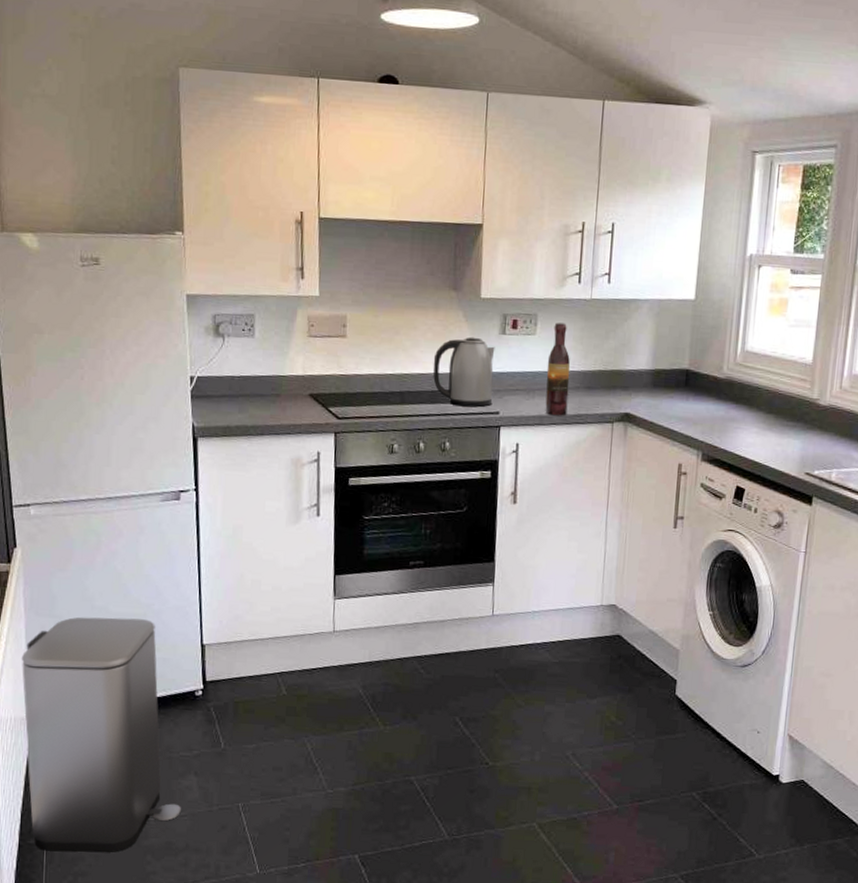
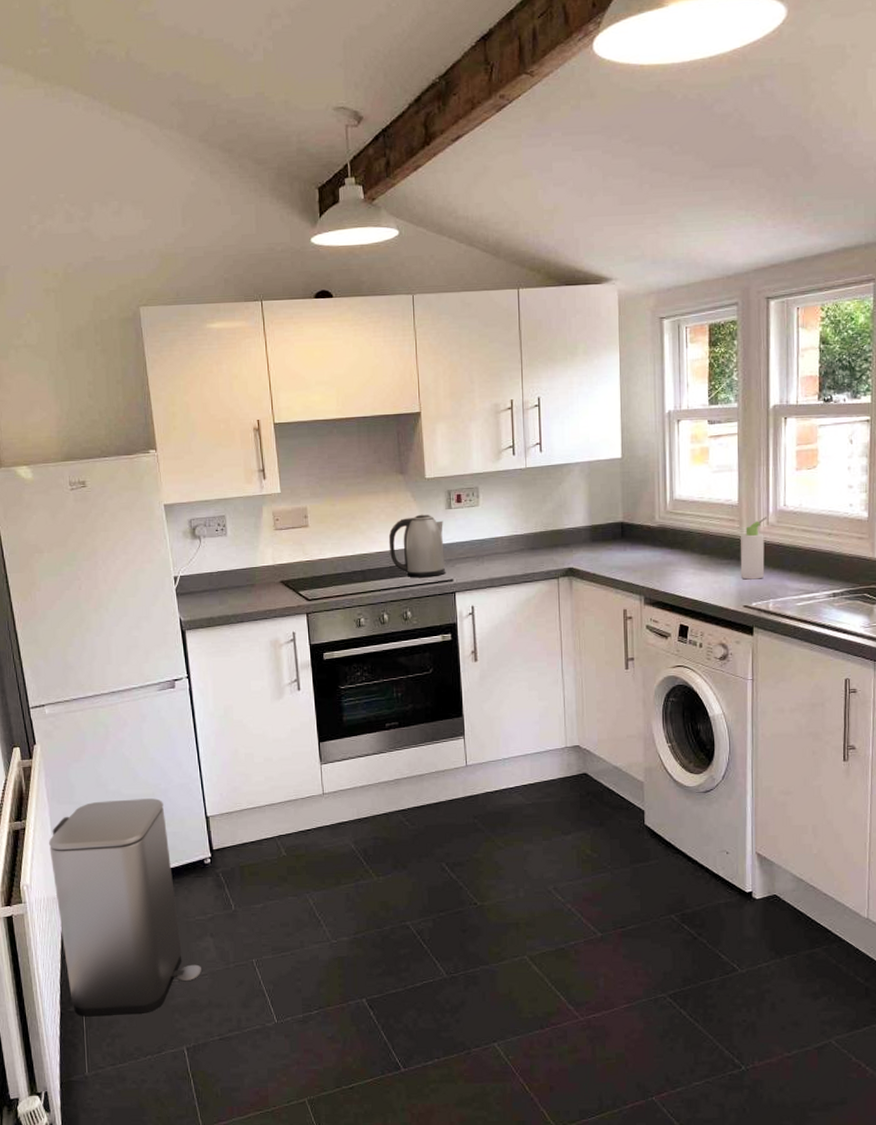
wine bottle: present [545,322,570,416] -> none [492,492,515,578]
bottle: none [805,380,841,446] -> present [740,517,768,580]

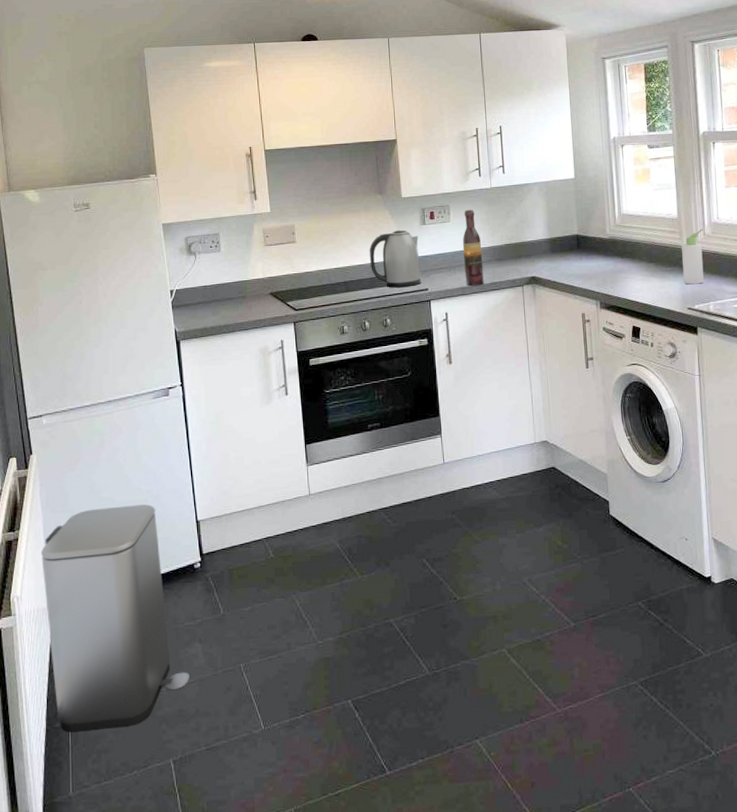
wine bottle: none [492,492,515,578] -> present [462,210,484,286]

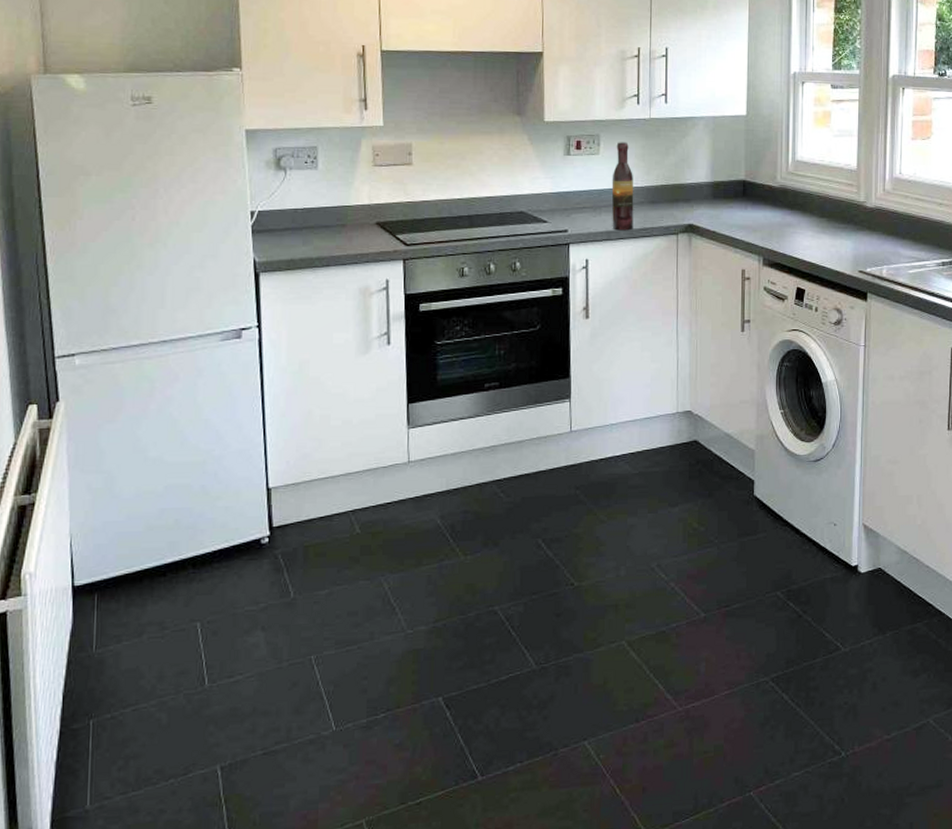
pedal bin: present [40,504,190,733] -> none [63,467,247,735]
kettle: present [369,230,422,288] -> none [500,159,561,227]
bottle: present [681,228,705,285] -> none [857,183,884,245]

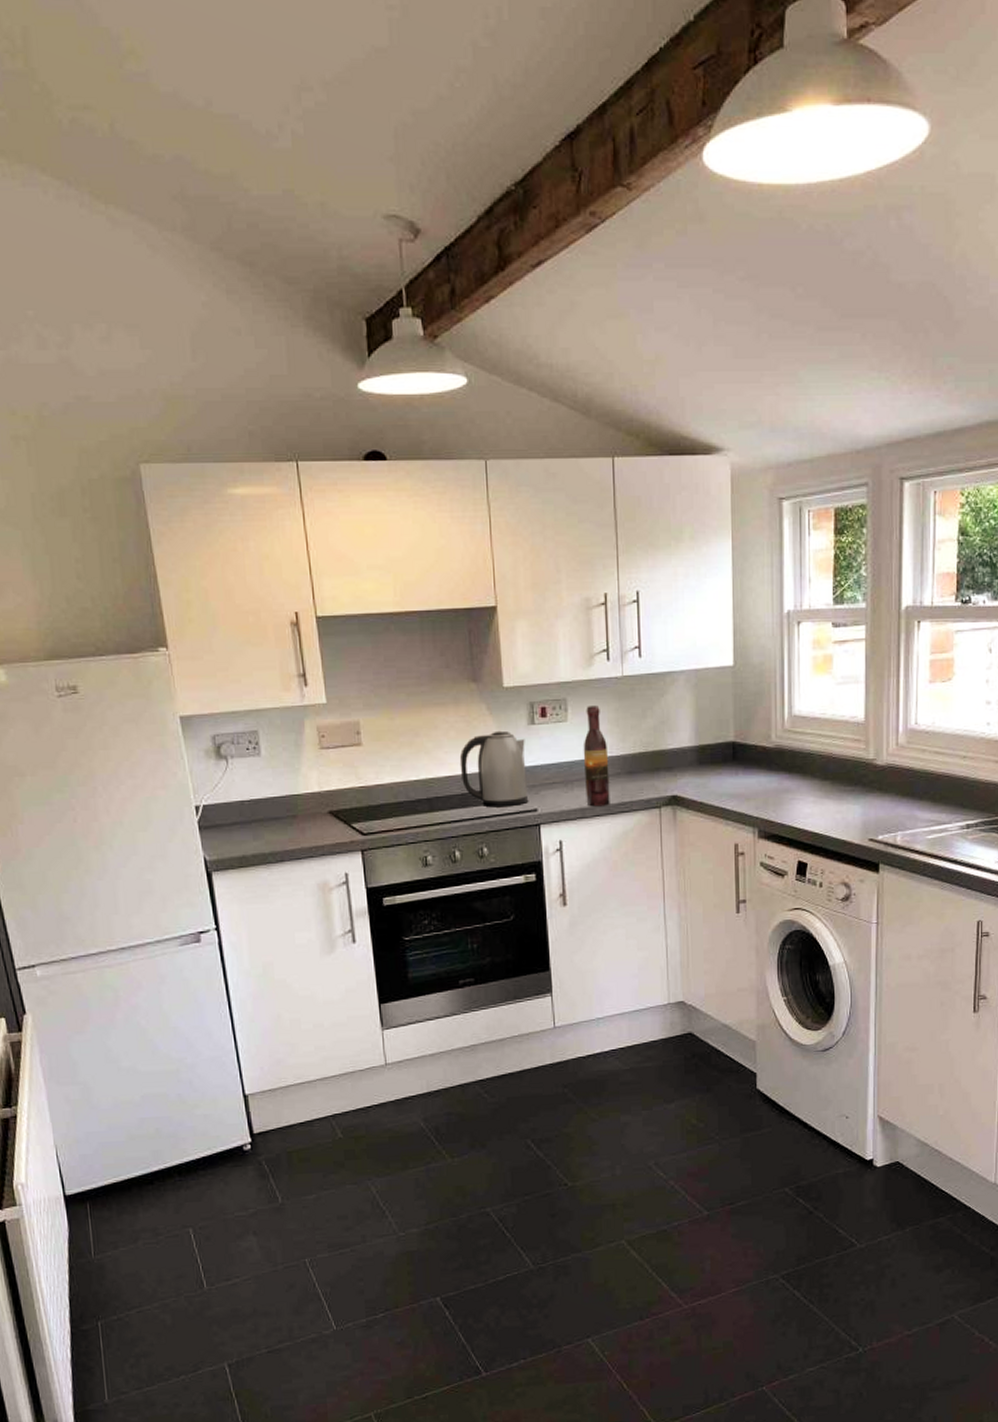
kettle: none [500,159,561,227] -> present [459,730,529,808]

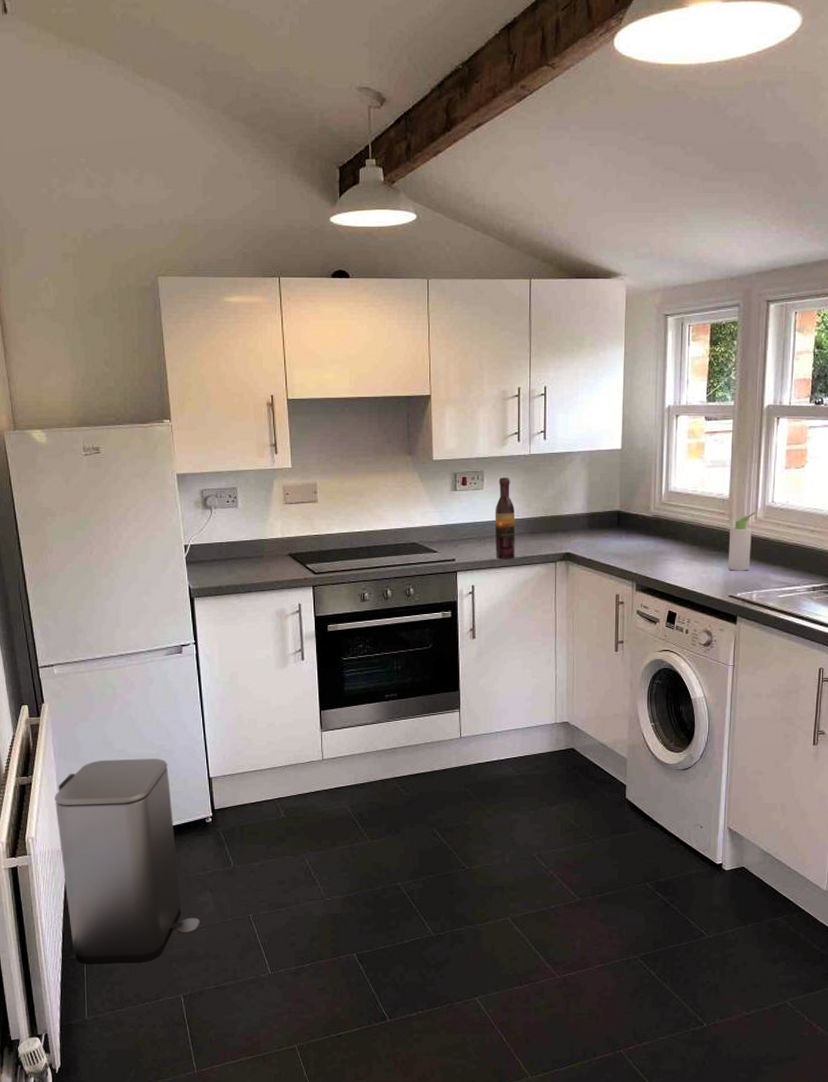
pedal bin: none [46,1075,244,1336] -> present [54,759,200,964]
kettle: present [459,730,529,808] -> none [395,494,449,556]
bottle: none [866,736,897,809] -> present [727,512,756,571]

